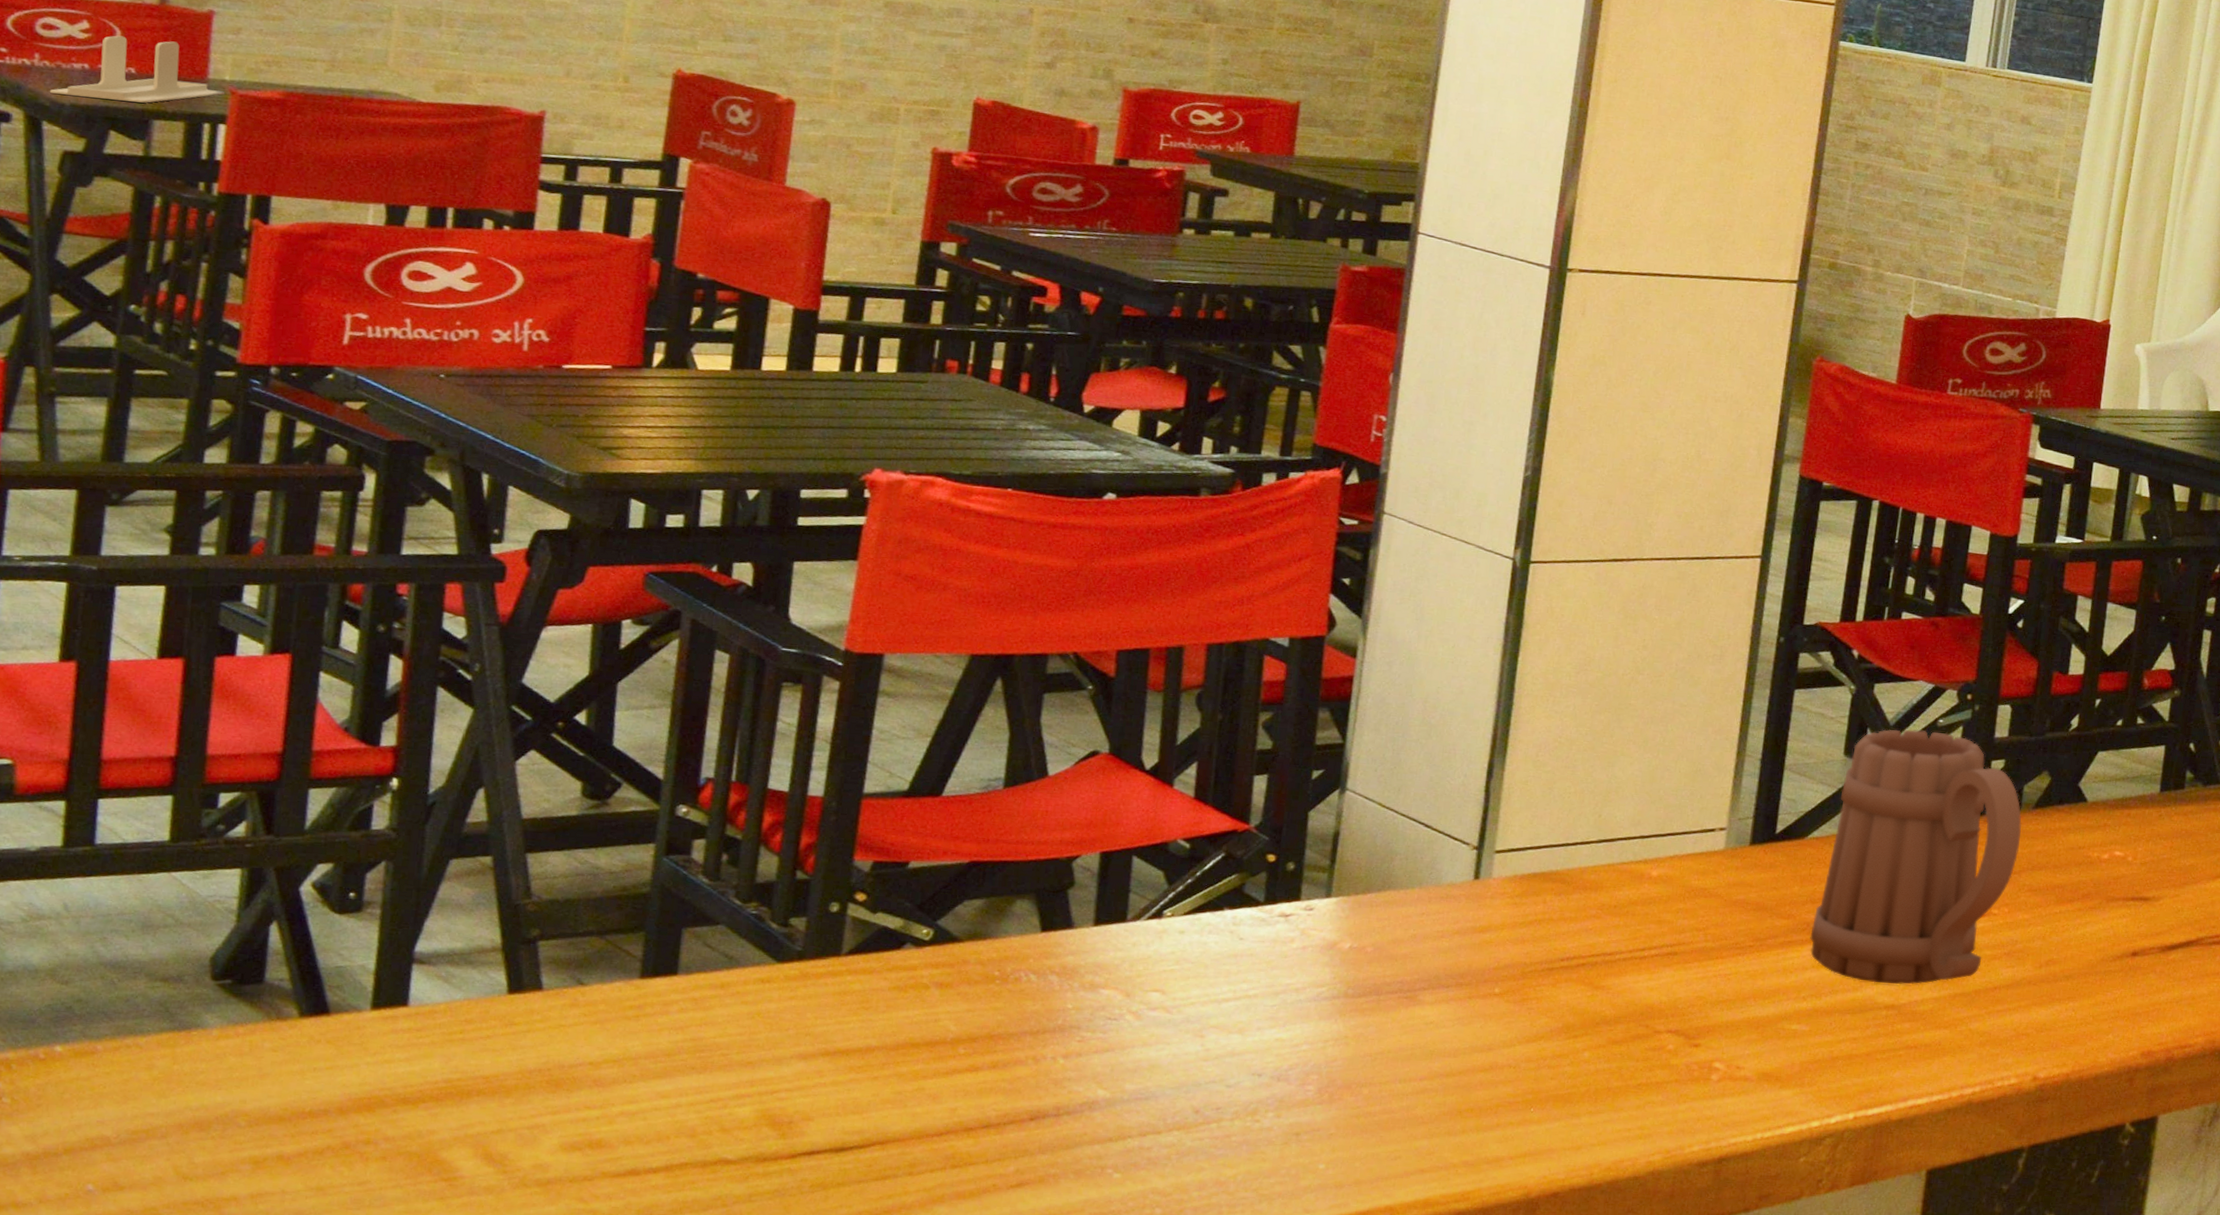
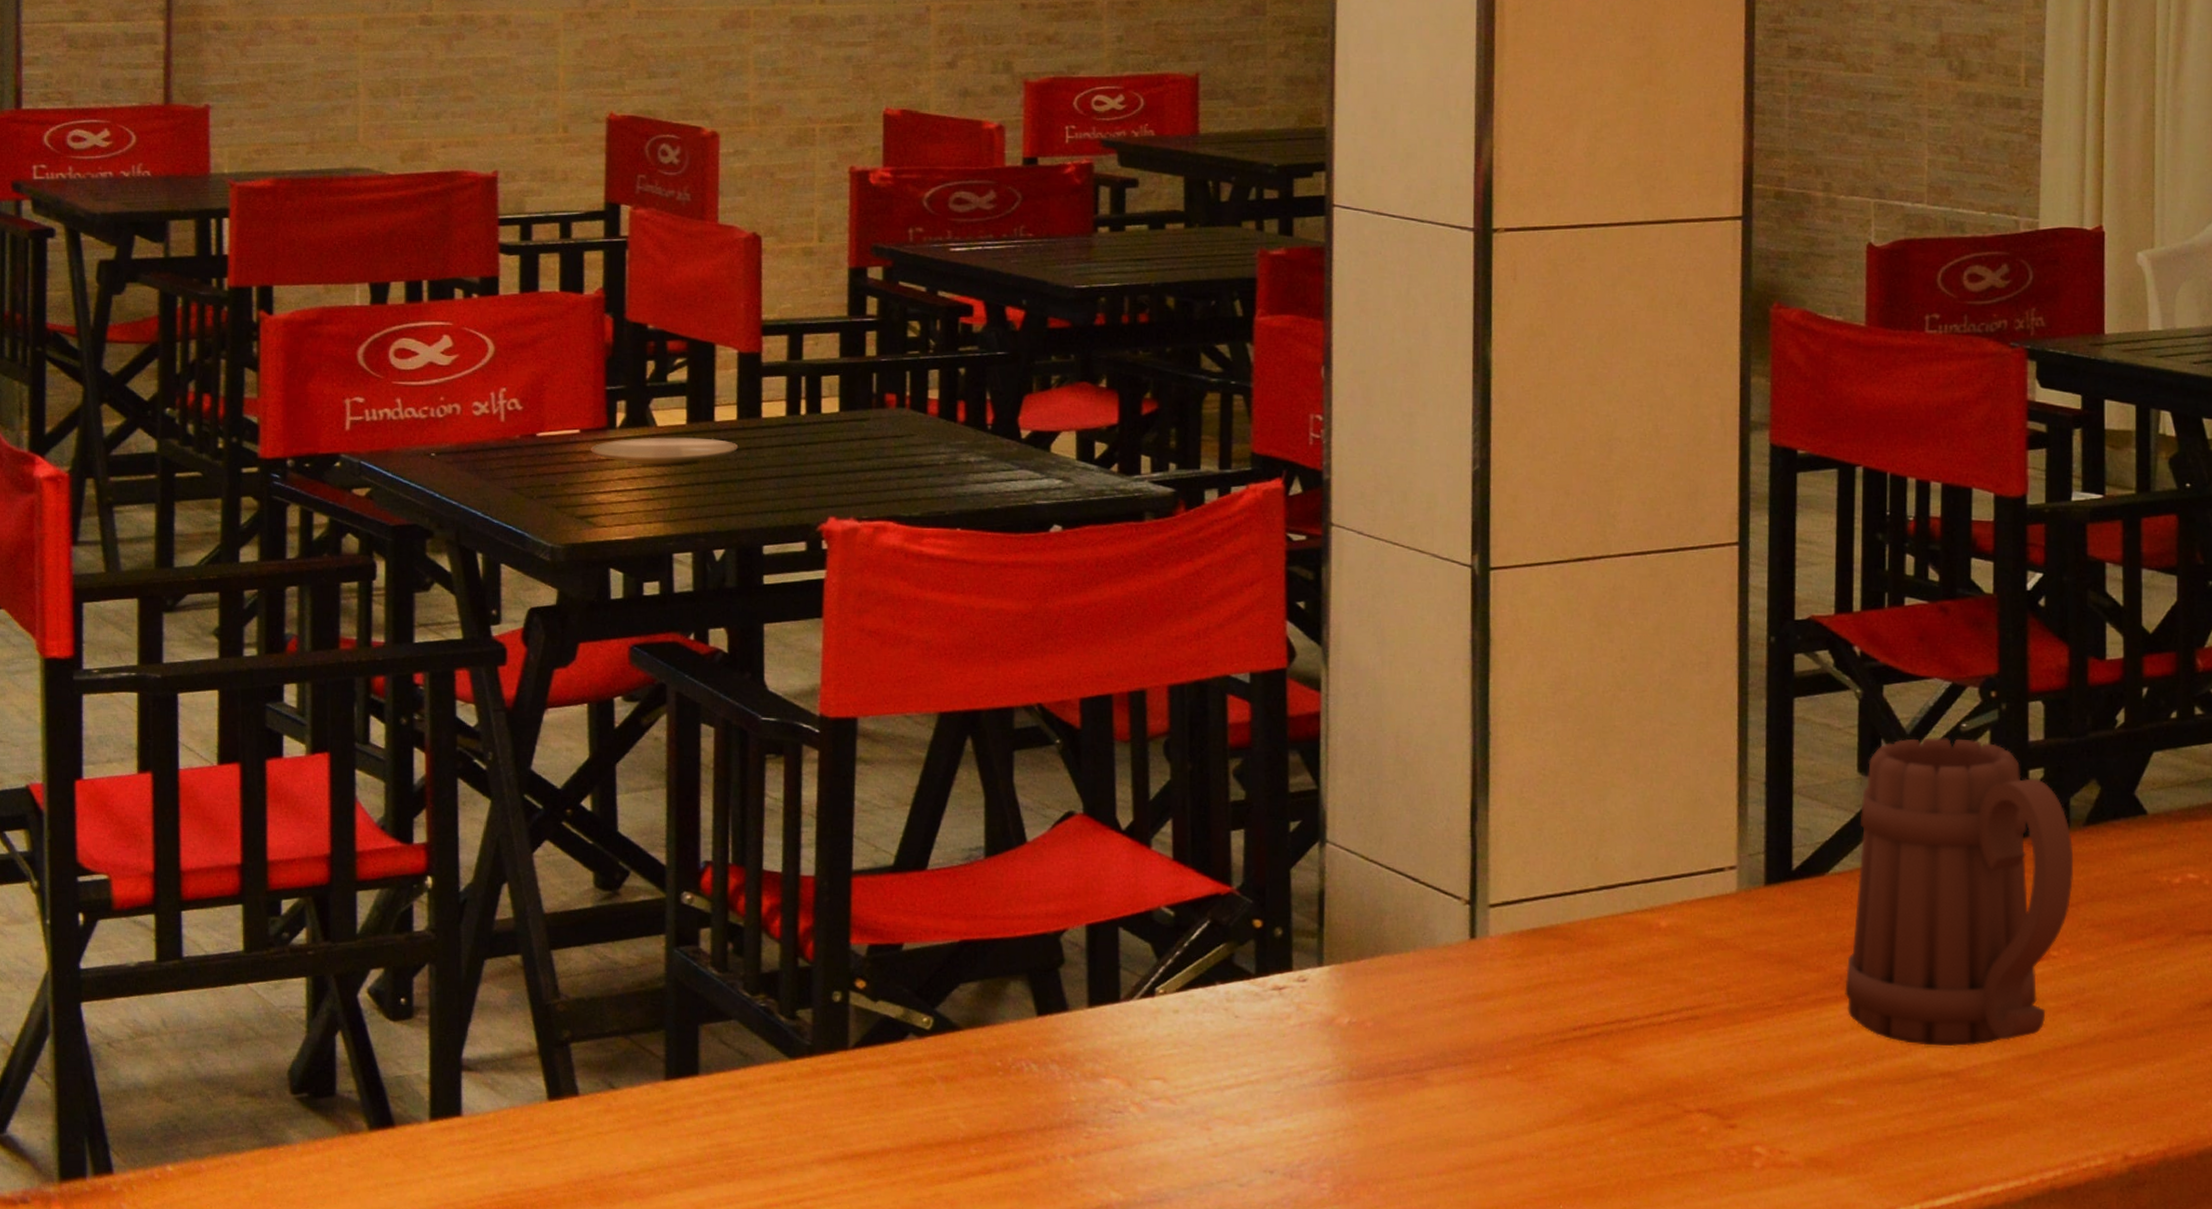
napkin holder: present [49,35,226,103] -> none [83,140,226,204]
plate: none [622,379,785,408] -> present [591,437,739,465]

